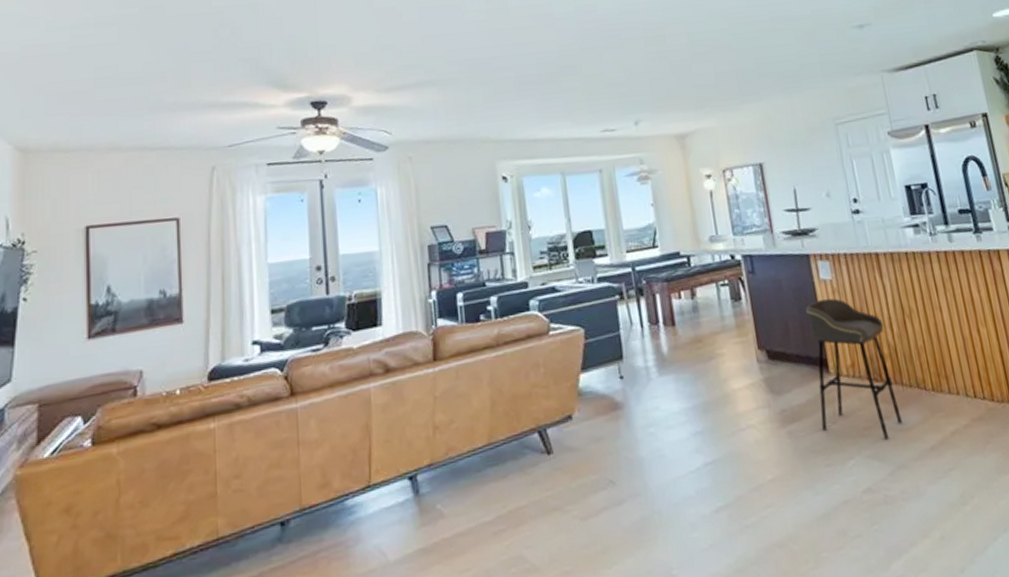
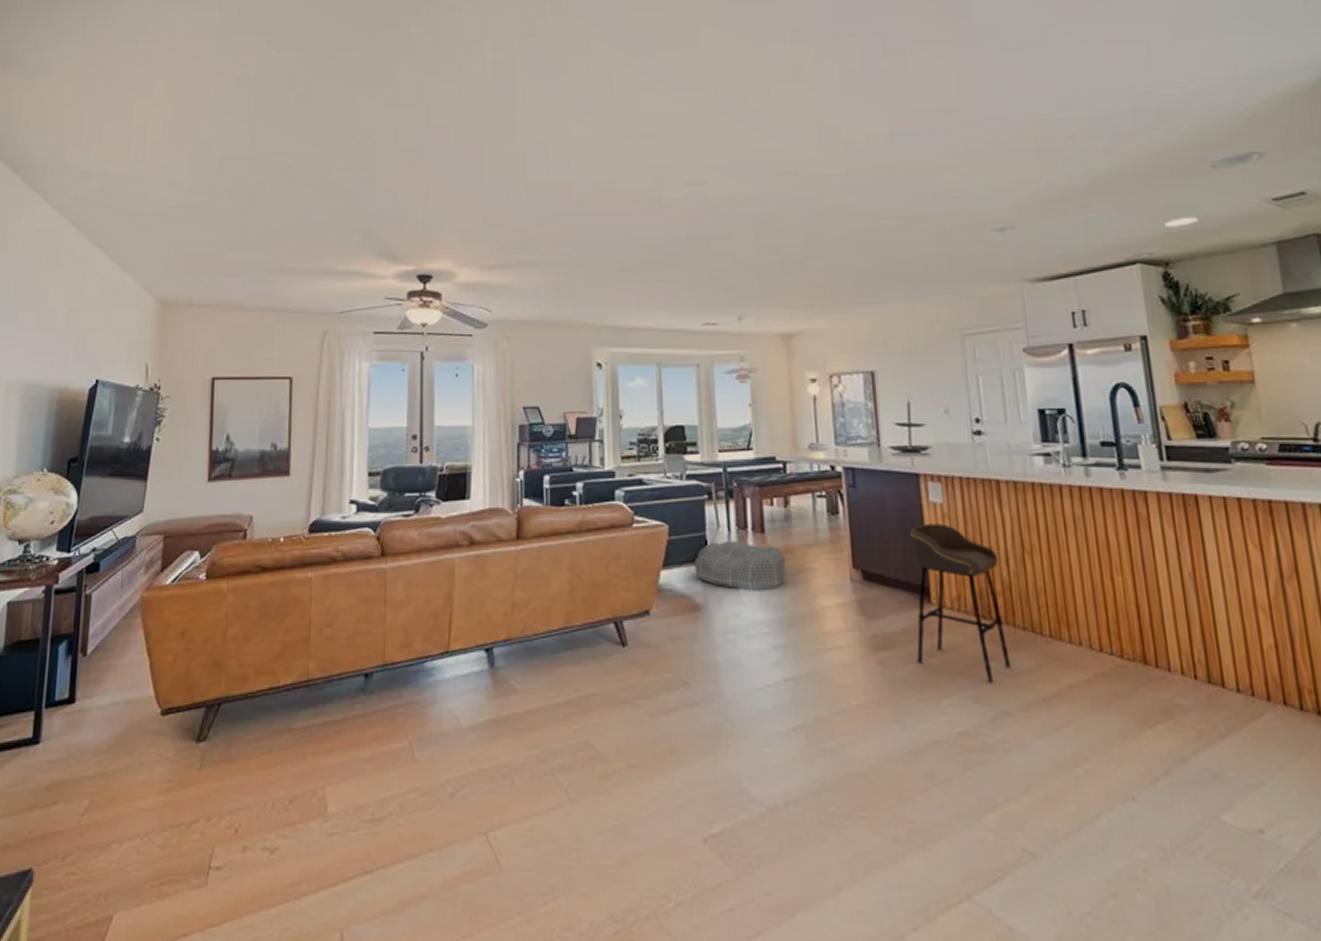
dog bed: none [611,336,698,383] -> present [694,540,786,591]

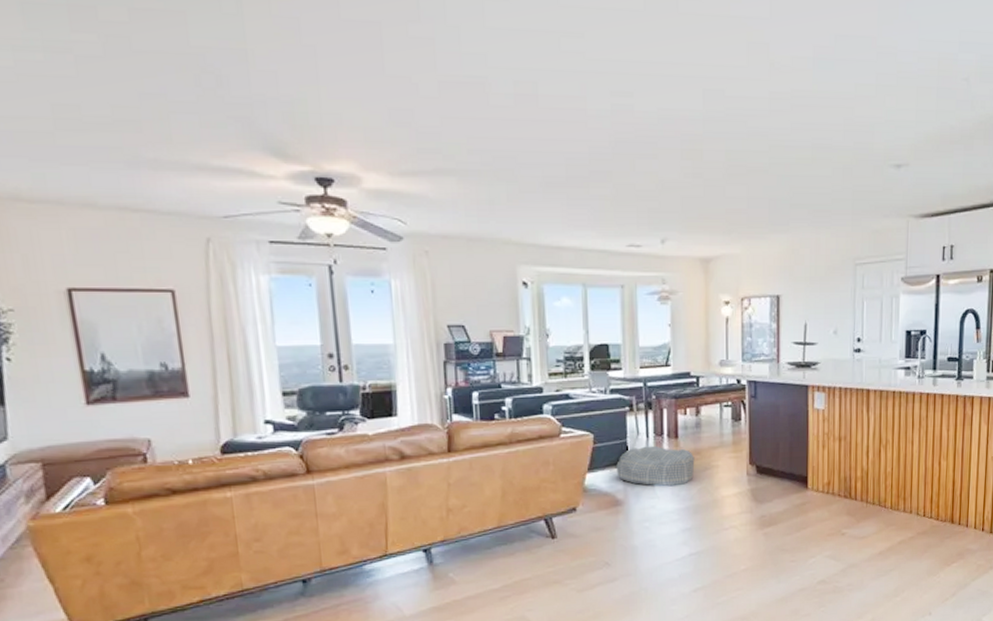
bar stool: present [910,524,1011,682] -> none [793,426,862,544]

